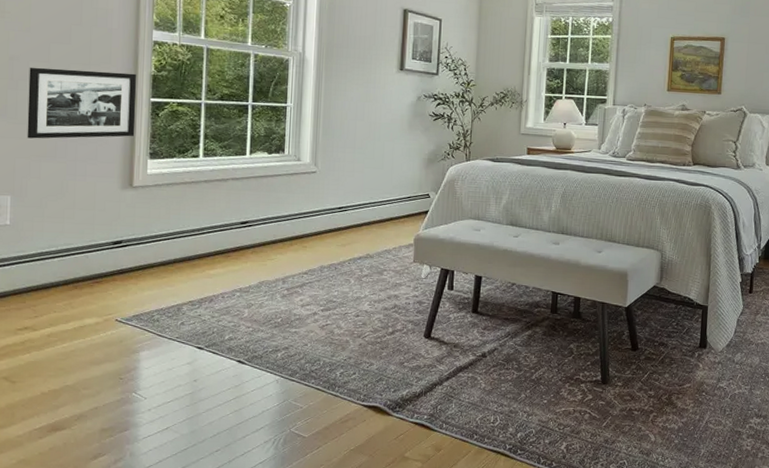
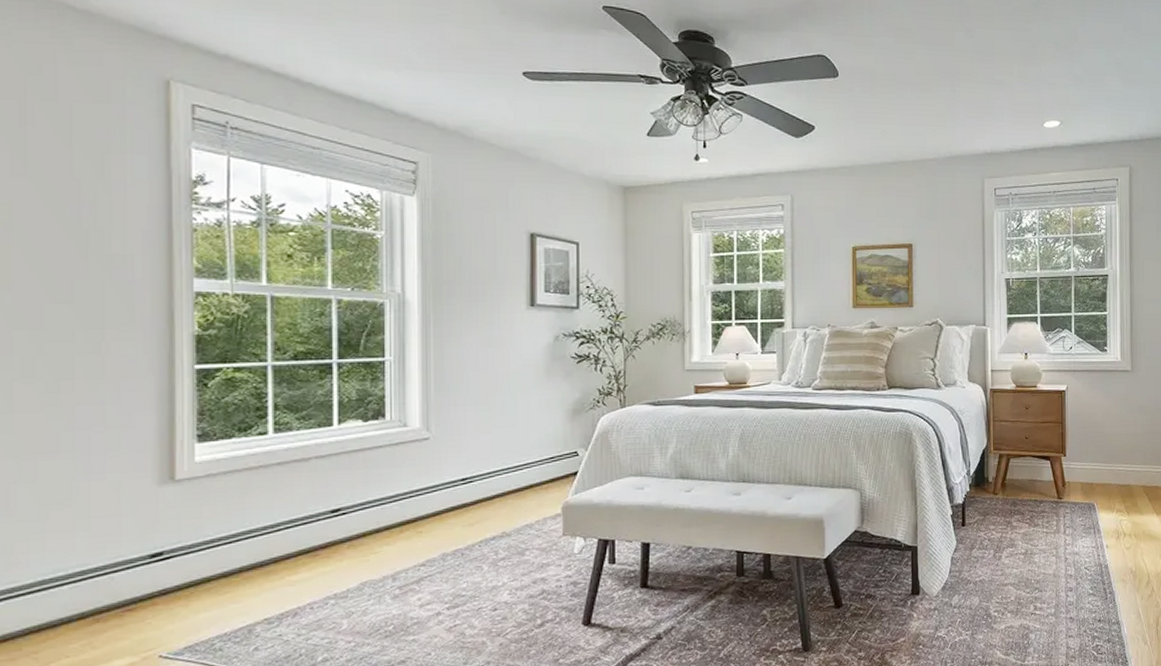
picture frame: present [27,67,137,139] -> none [12,335,174,431]

